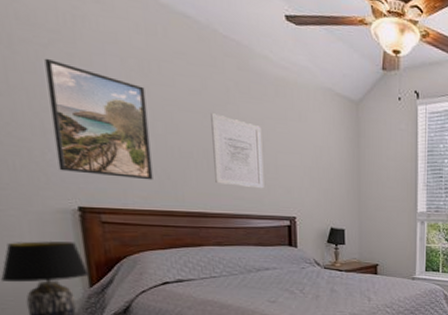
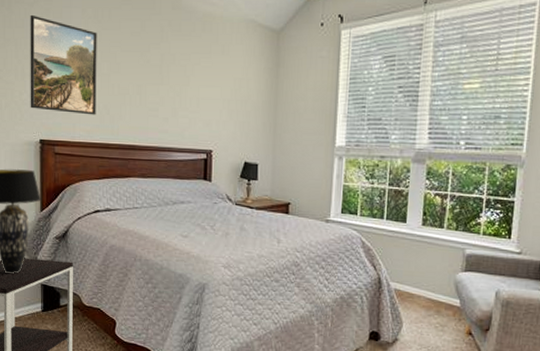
wall art: present [211,113,264,189] -> none [145,52,188,122]

